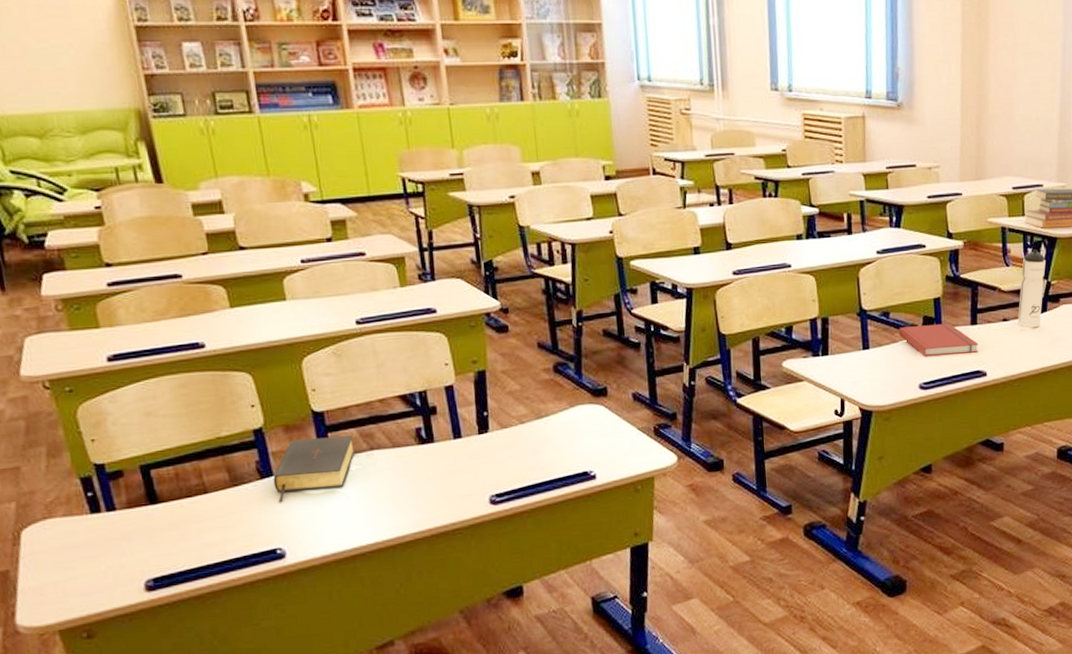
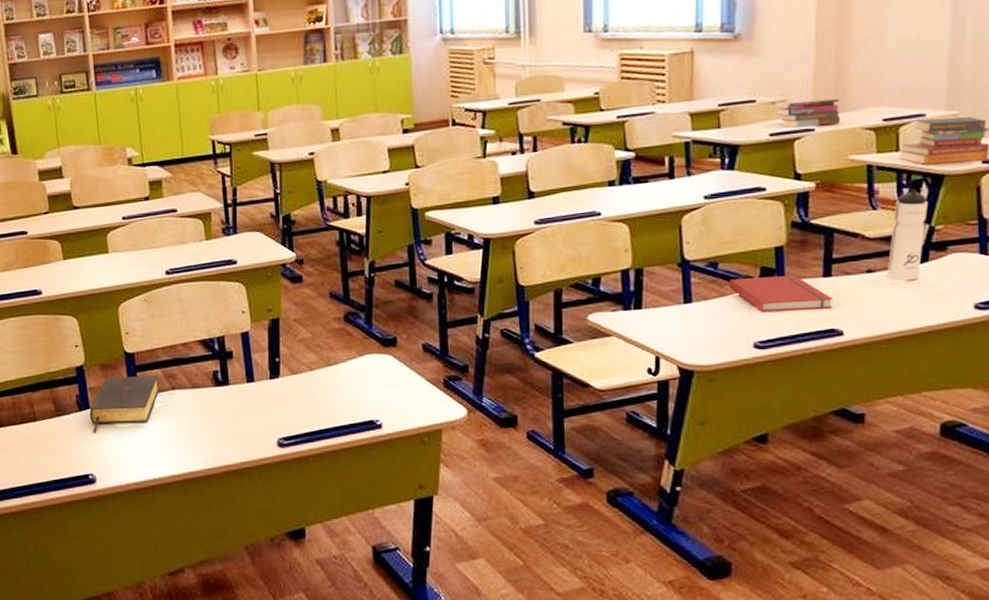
books: none [932,167,981,192] -> present [776,98,841,128]

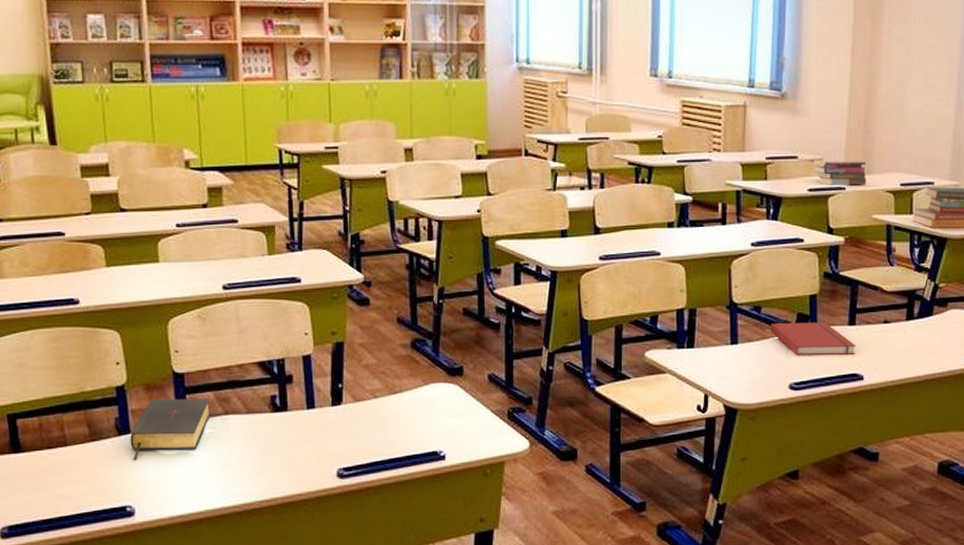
water bottle: present [887,188,928,281] -> none [900,248,933,332]

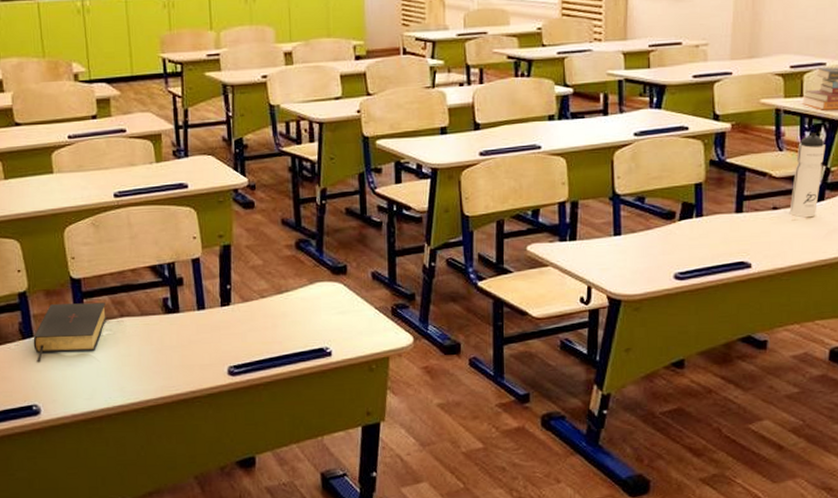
book: present [770,322,856,356] -> none [654,210,744,246]
books: present [814,161,867,185] -> none [699,44,754,71]
water bottle: none [900,248,933,332] -> present [789,132,825,218]

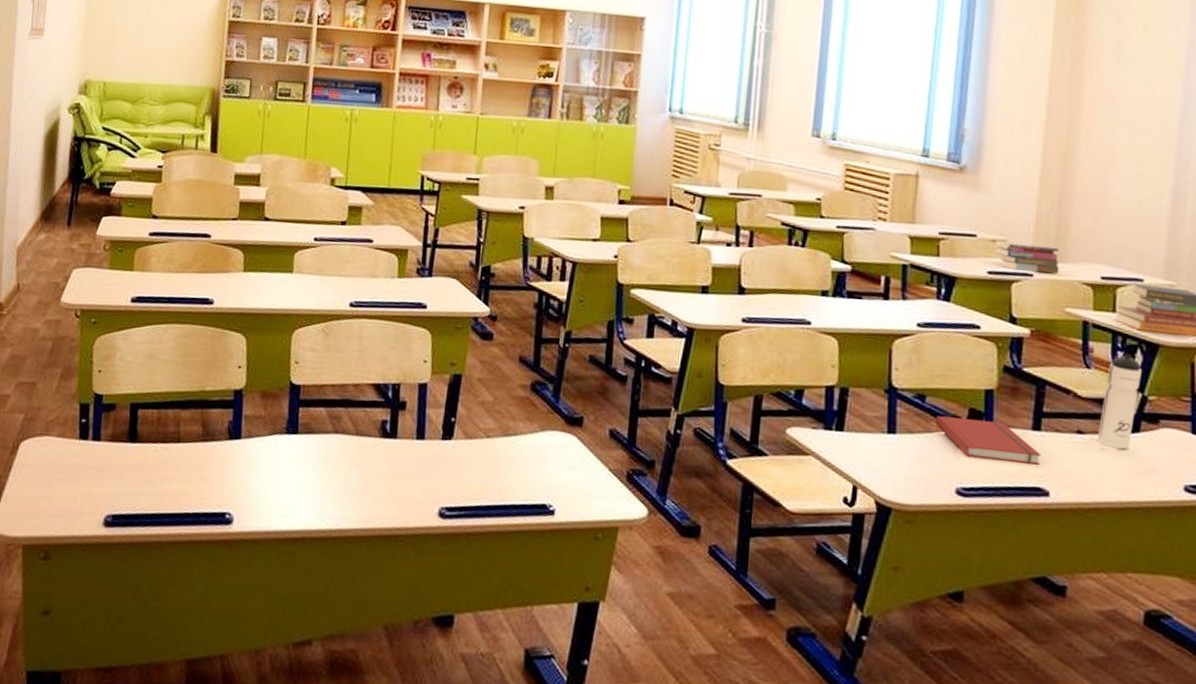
bible: present [33,302,107,363] -> none [239,407,321,468]
book: none [654,210,744,246] -> present [935,416,1041,465]
books: none [699,44,754,71] -> present [996,242,1059,274]

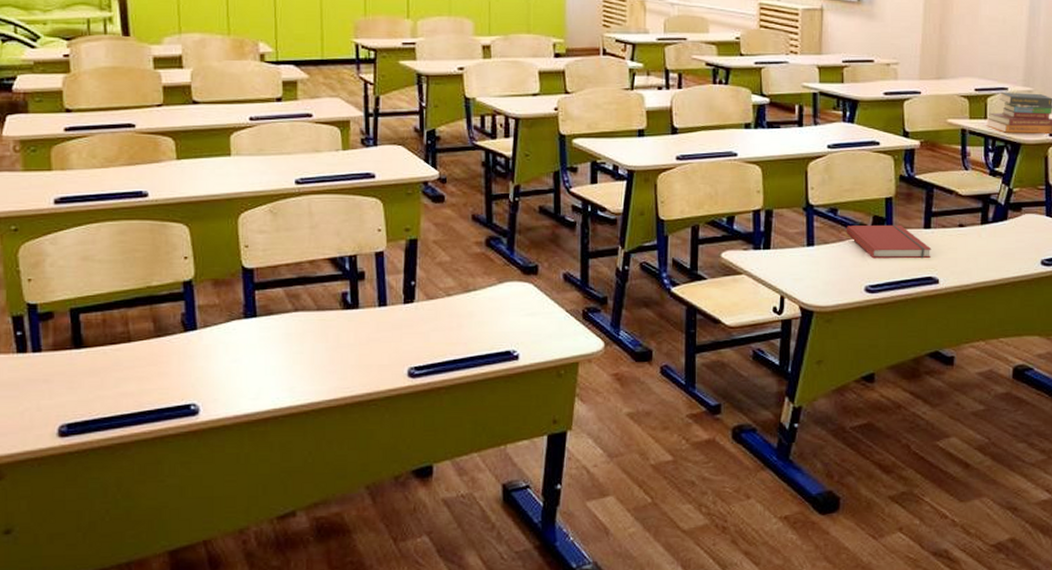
books: present [996,242,1059,274] -> none [890,65,942,90]
water bottle: present [1097,352,1142,450] -> none [974,153,1008,236]

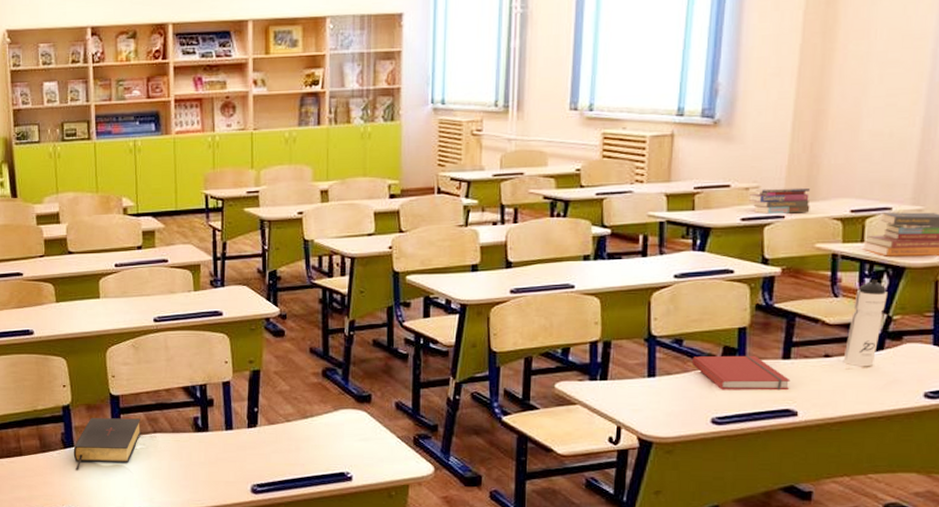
bible: none [196,295,280,358] -> present [73,418,142,471]
books: none [890,65,942,90] -> present [749,187,810,214]
water bottle: none [974,153,1008,236] -> present [843,278,887,367]

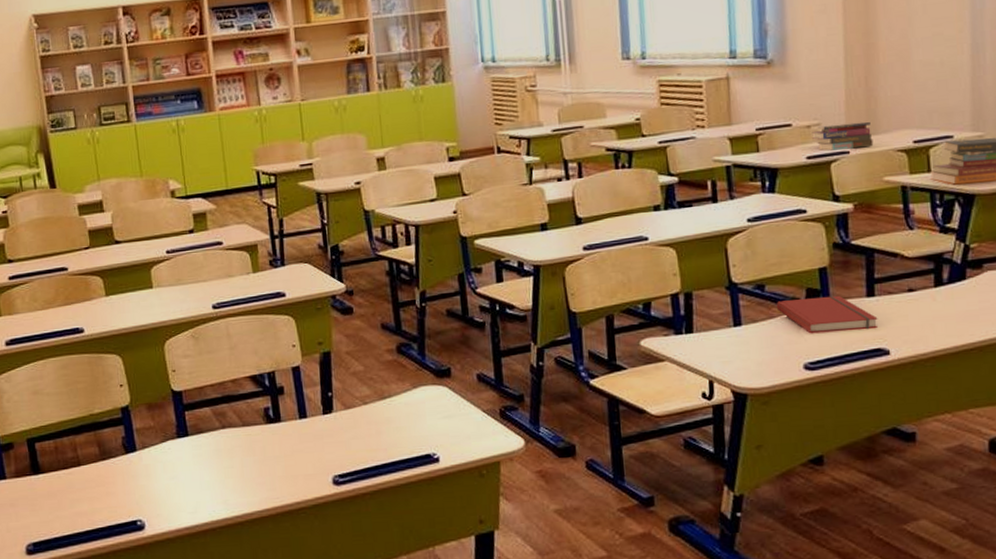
bible: present [73,418,142,471] -> none [136,414,209,477]
water bottle: present [843,278,887,367] -> none [927,208,962,299]

